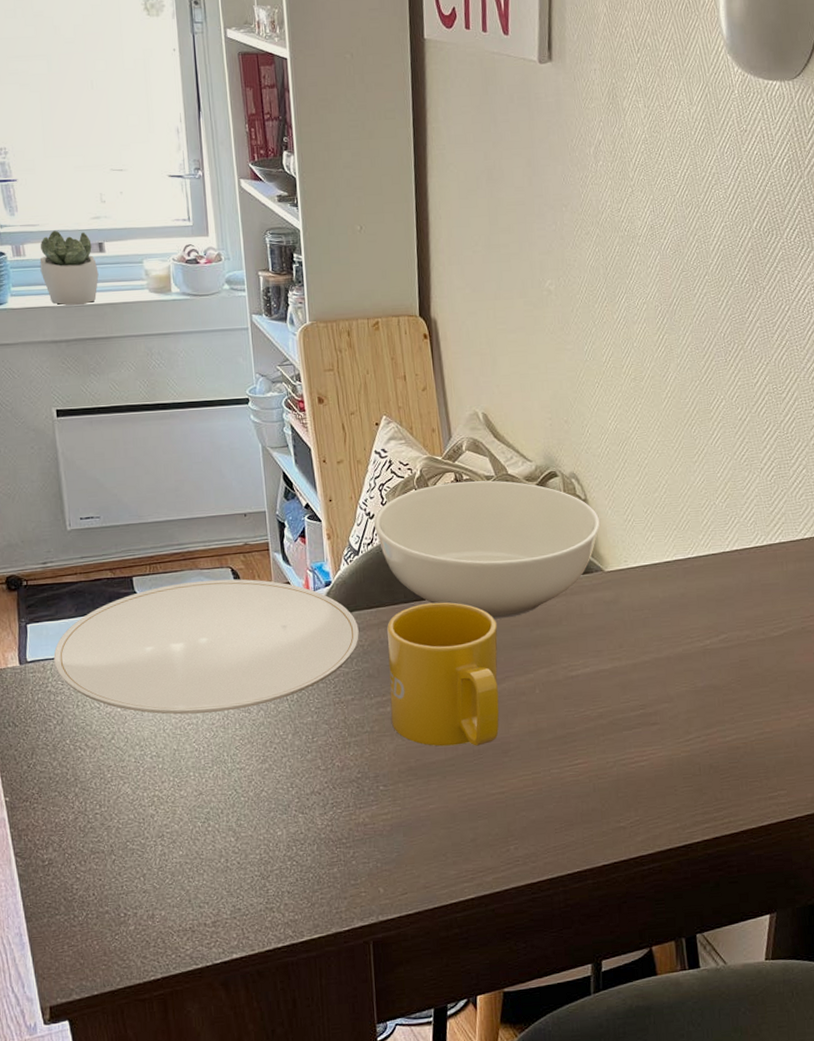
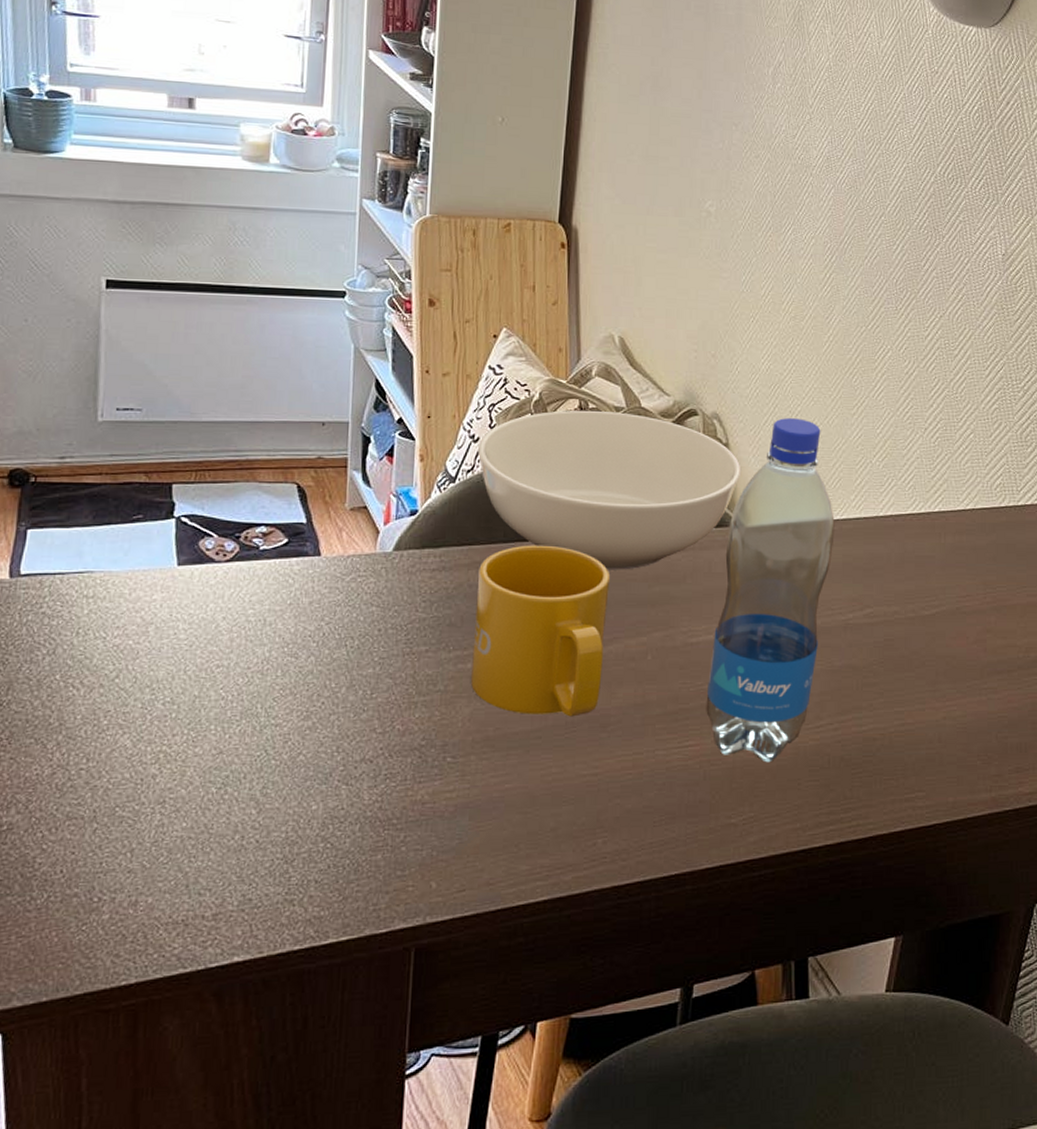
succulent plant: present [39,230,99,306] -> none [111,77,184,165]
plate: present [53,579,359,715] -> none [55,495,444,654]
bottle: none [589,470,688,774] -> present [706,418,835,763]

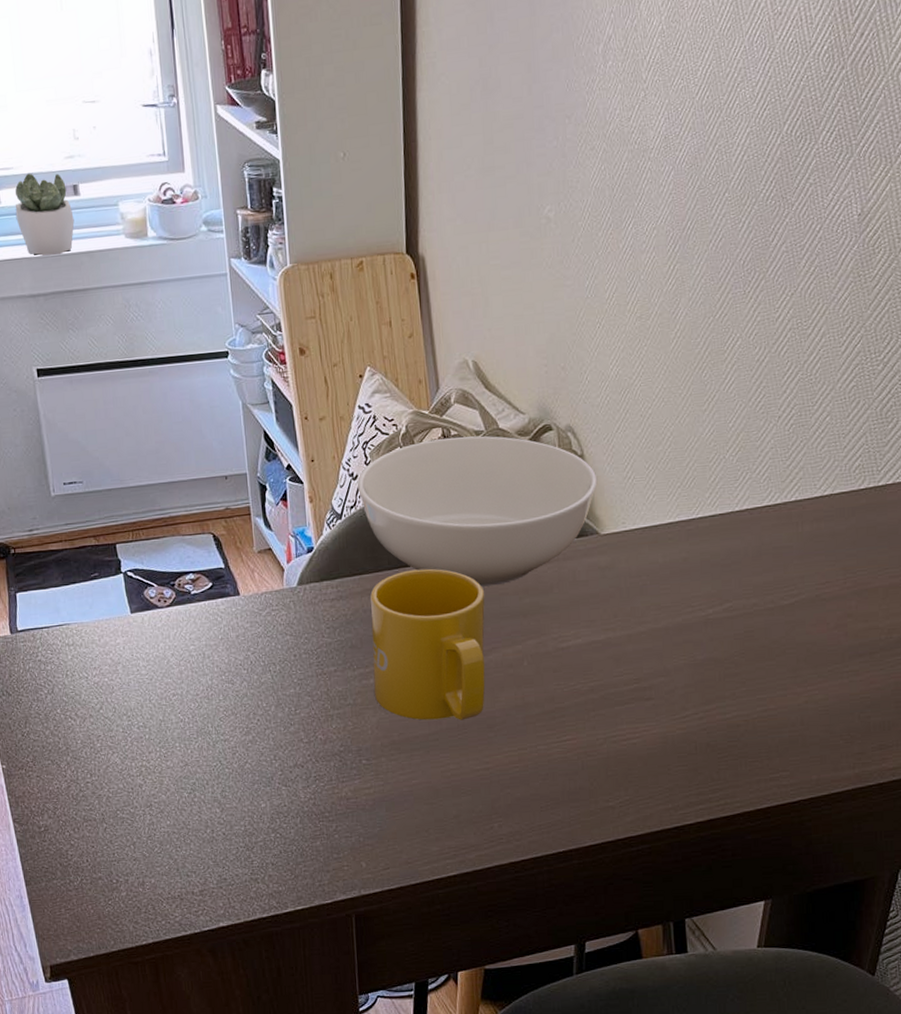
succulent plant: none [111,77,184,165] -> present [15,173,75,256]
bottle: present [706,418,835,763] -> none [579,421,691,752]

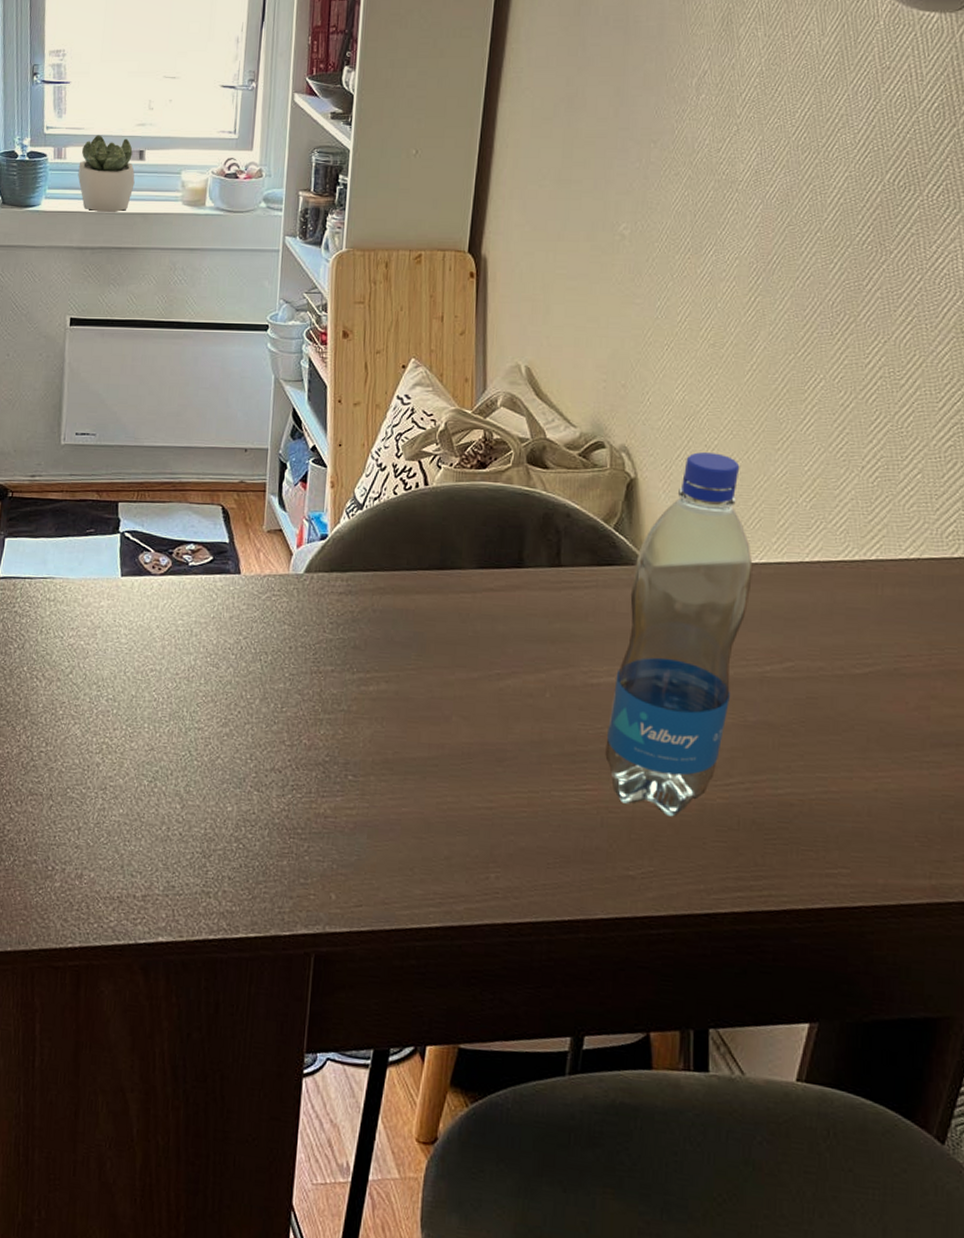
bowl: present [357,435,598,587] -> none [384,440,650,605]
mug: present [370,568,485,720] -> none [372,574,511,748]
bottle: none [579,421,691,752] -> present [605,452,753,817]

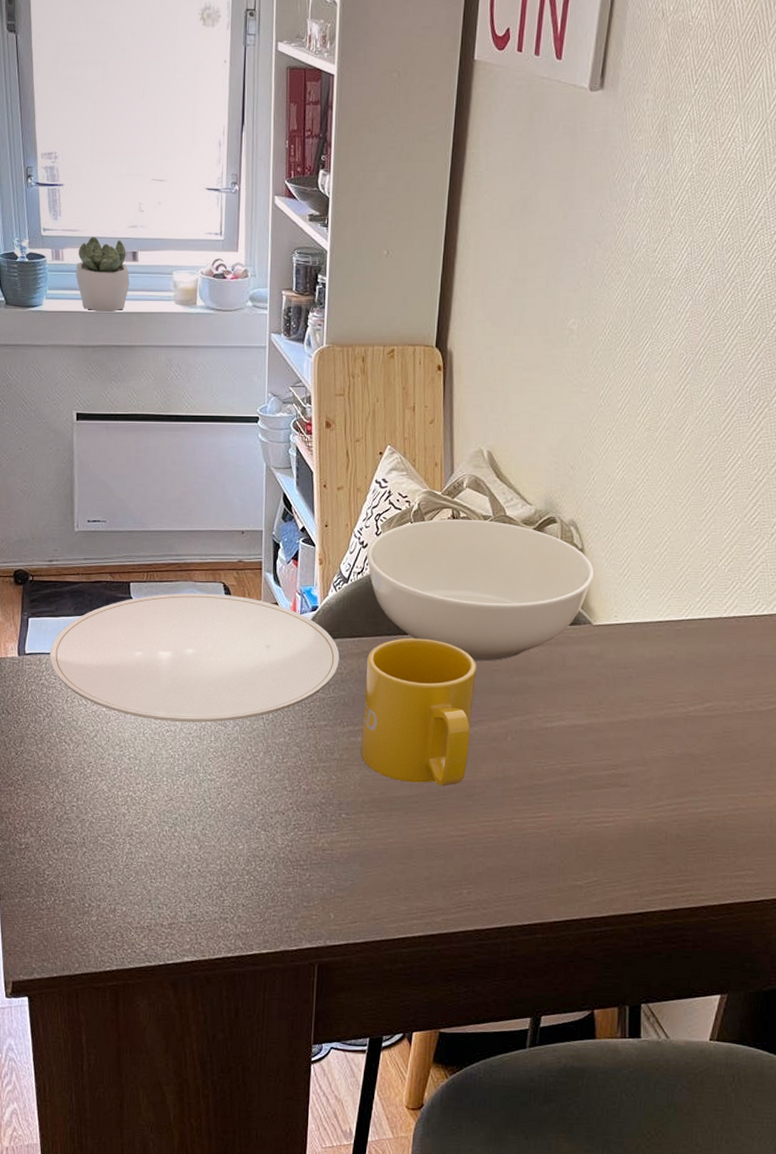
plate: none [25,515,351,663] -> present [49,592,339,723]
mug: none [372,574,511,748] -> present [360,638,477,786]
bowl: none [384,440,650,605] -> present [366,518,595,662]
bottle: present [605,452,753,817] -> none [557,525,680,835]

